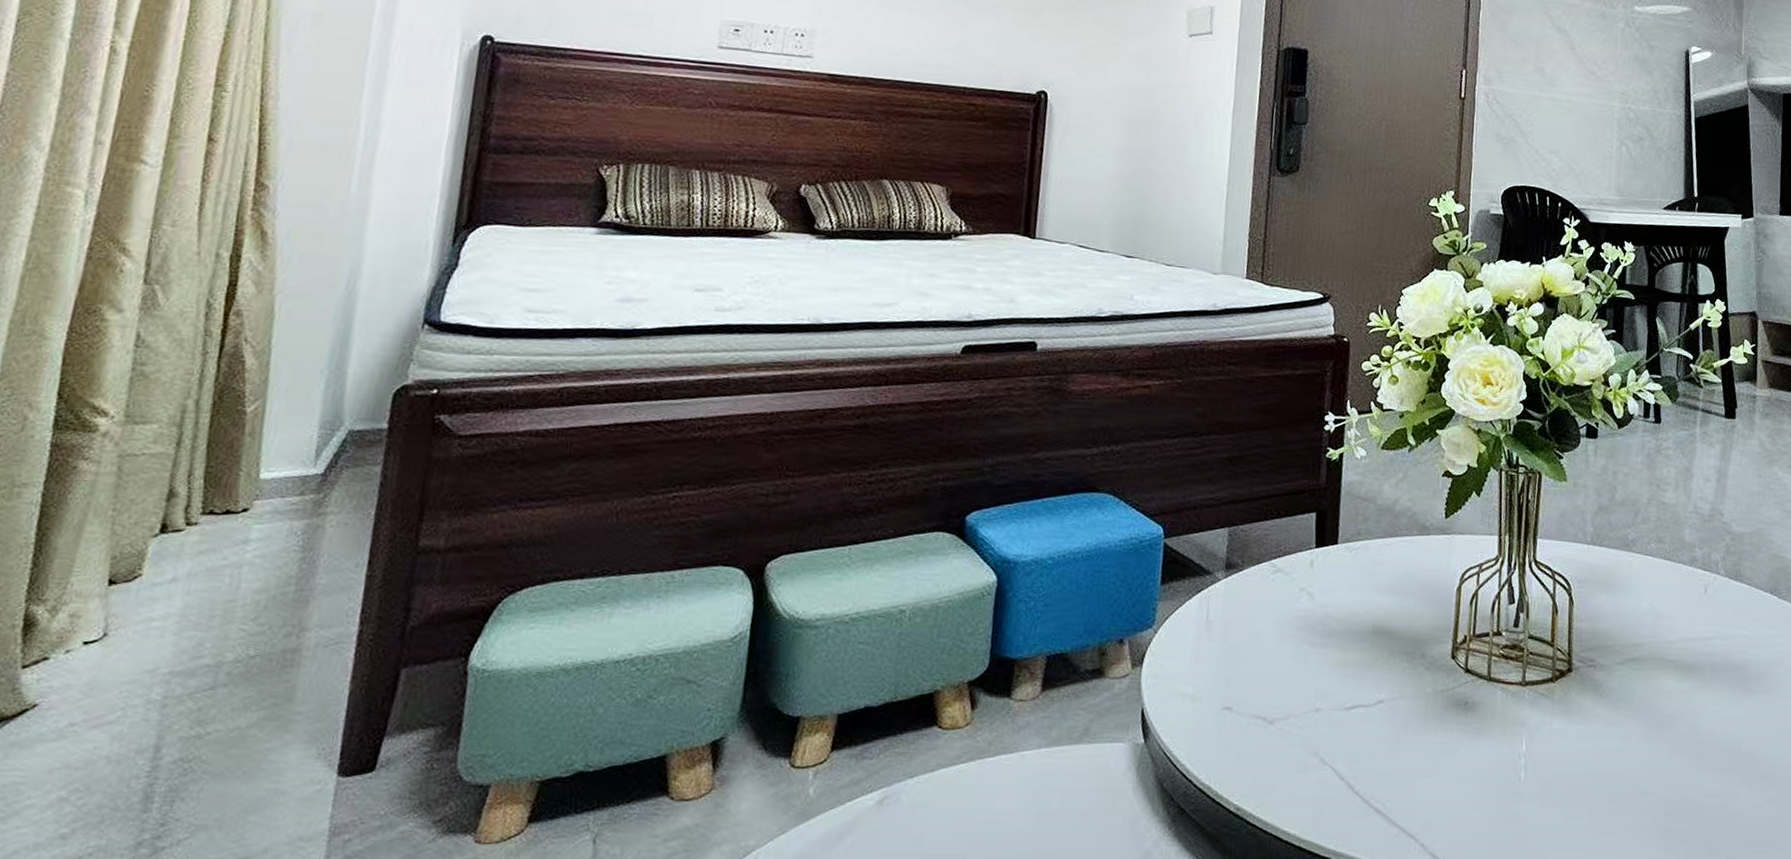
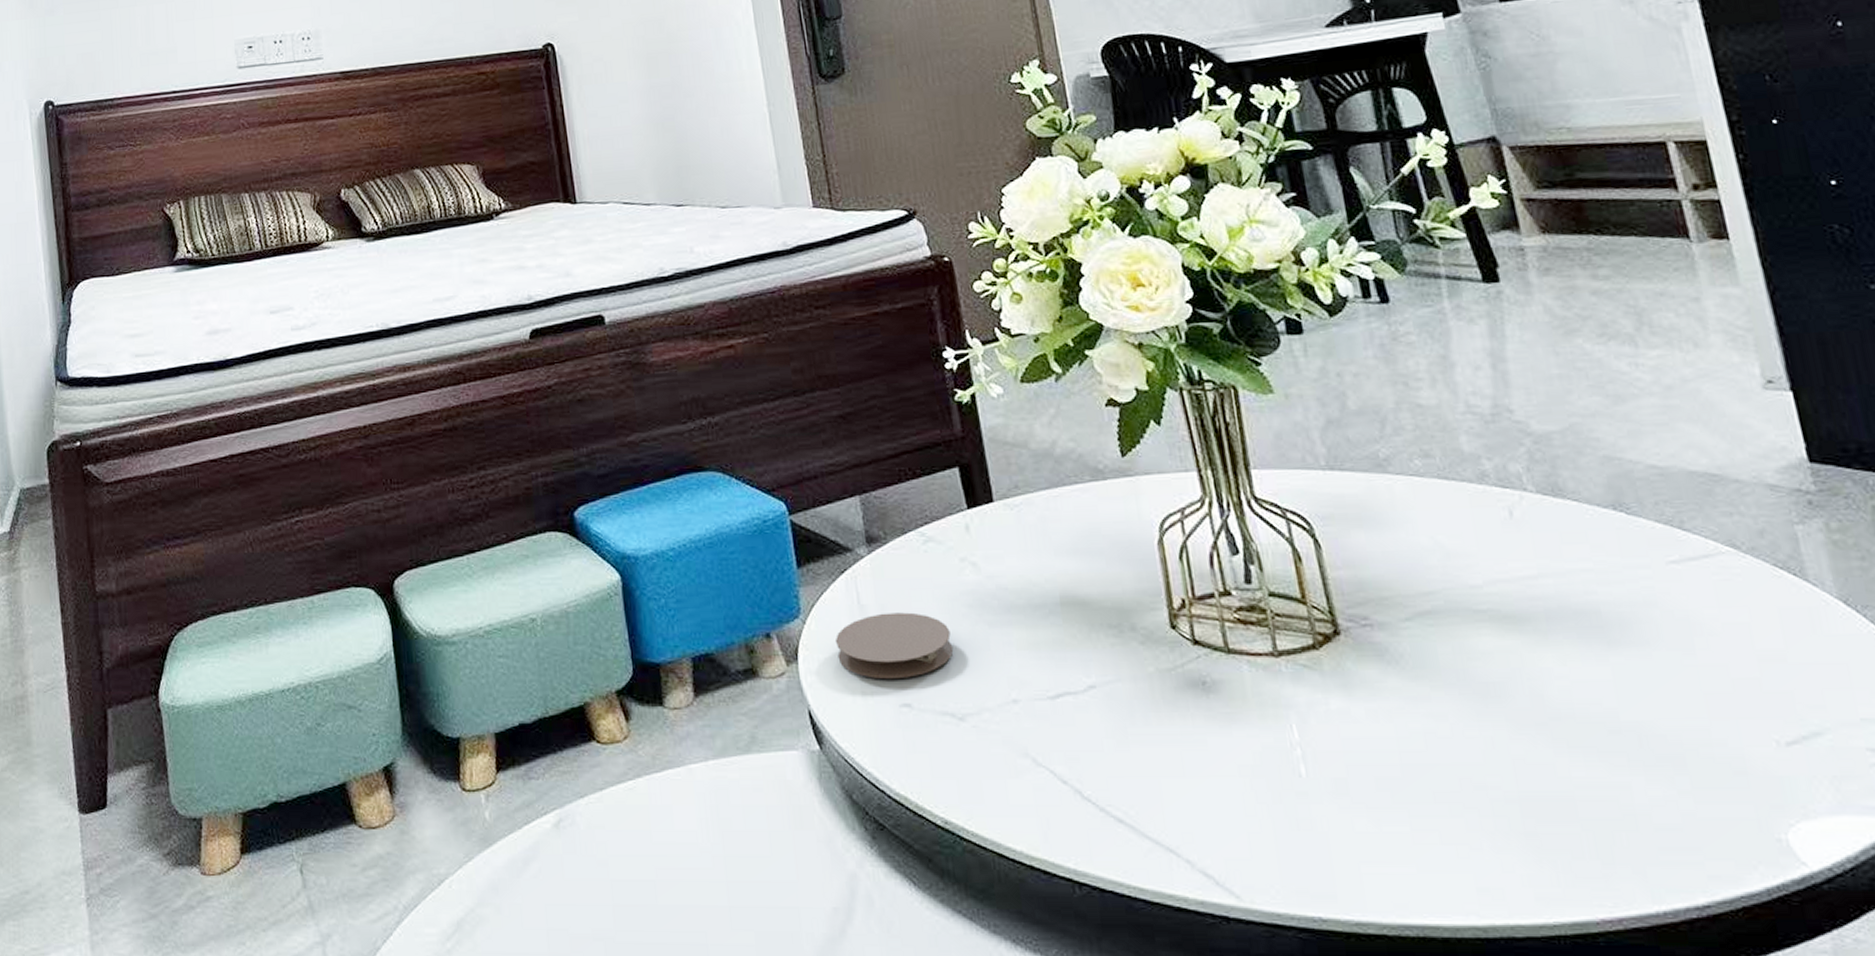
coaster: none [1178,629,1278,686] -> present [834,612,954,680]

